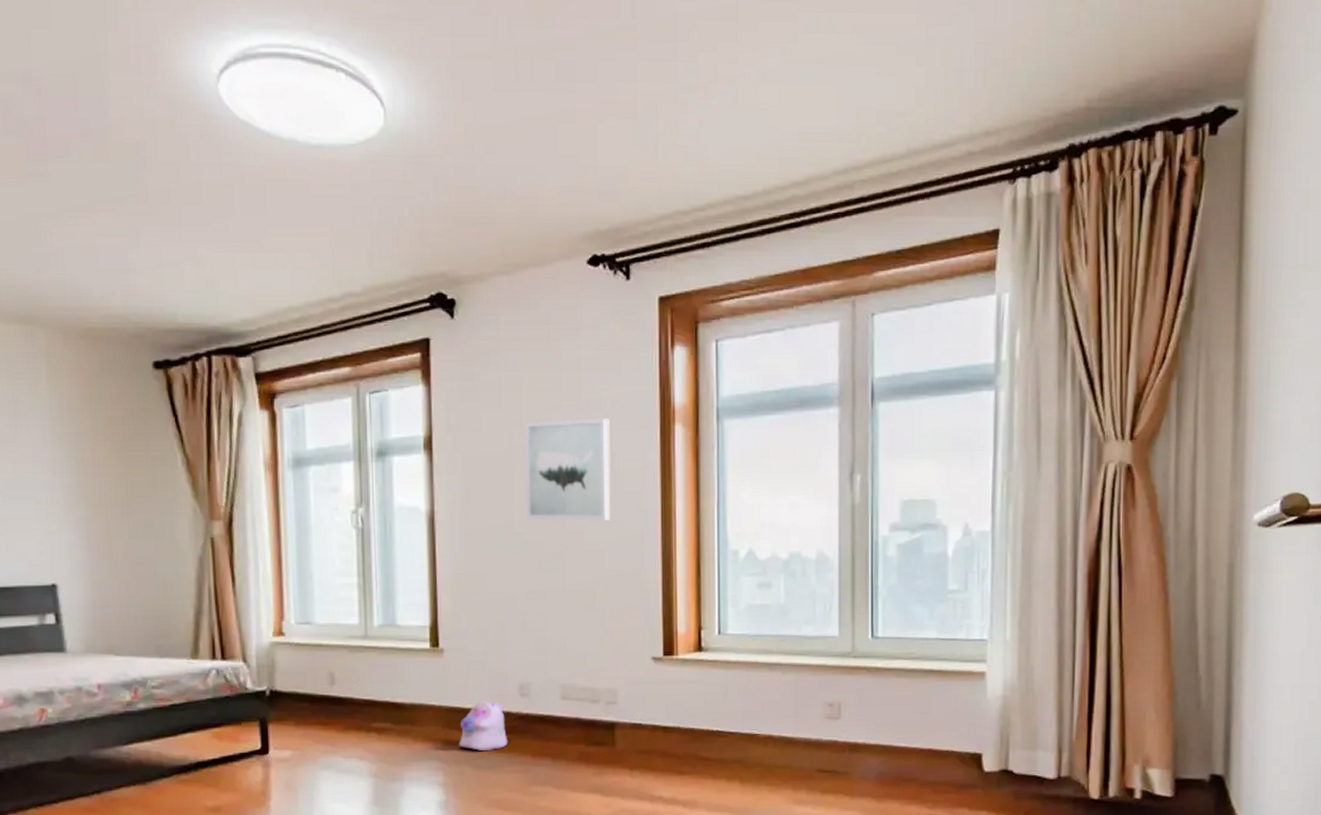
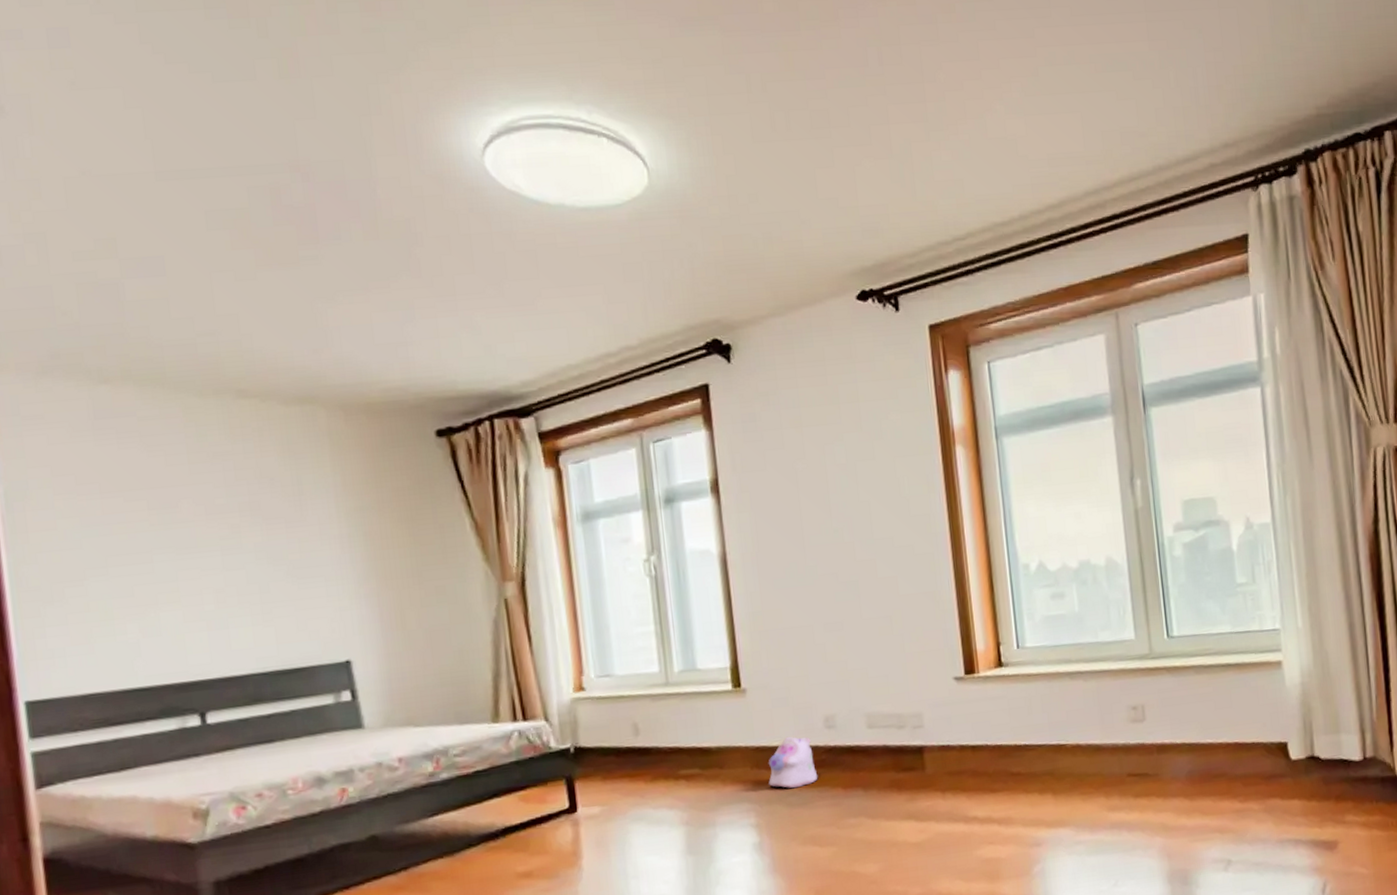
wall art: present [525,418,611,522] -> none [808,446,900,552]

